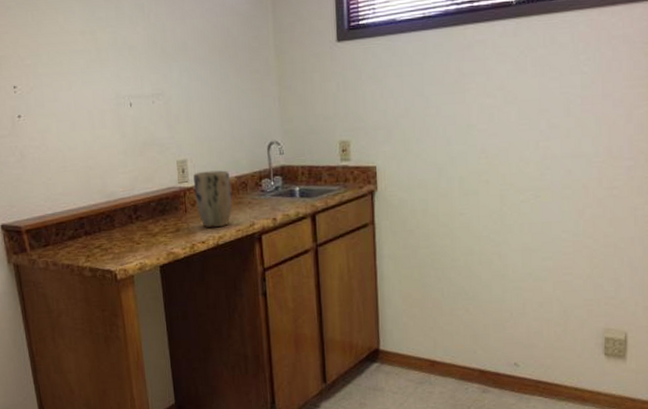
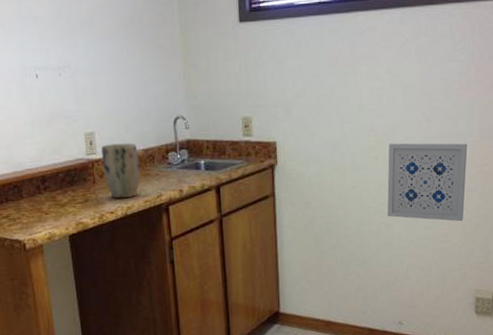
wall art: none [500,164,593,252] -> present [387,142,468,222]

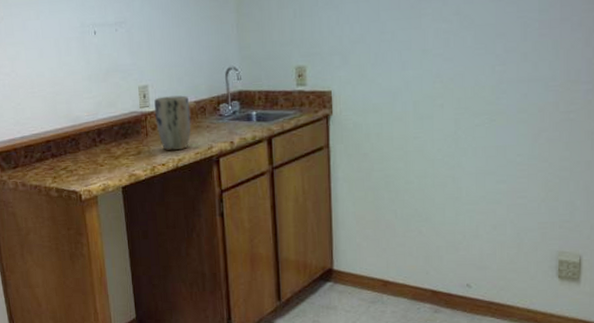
wall art: present [387,142,468,222] -> none [454,88,550,175]

